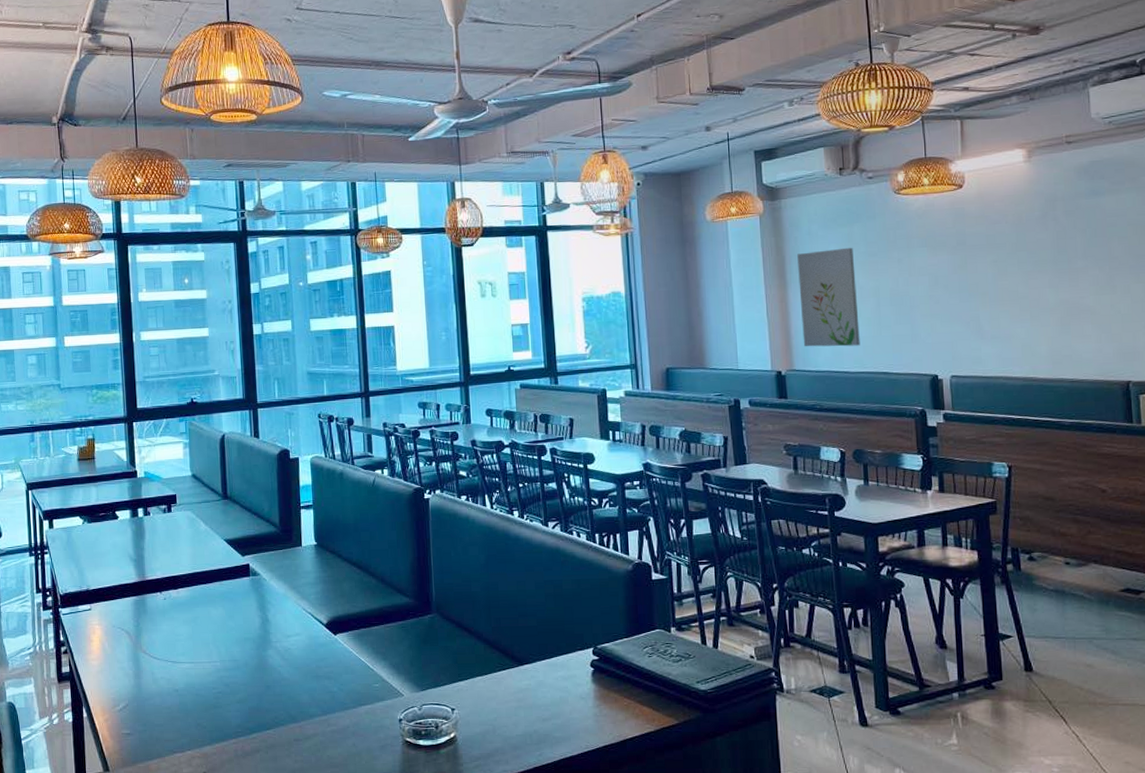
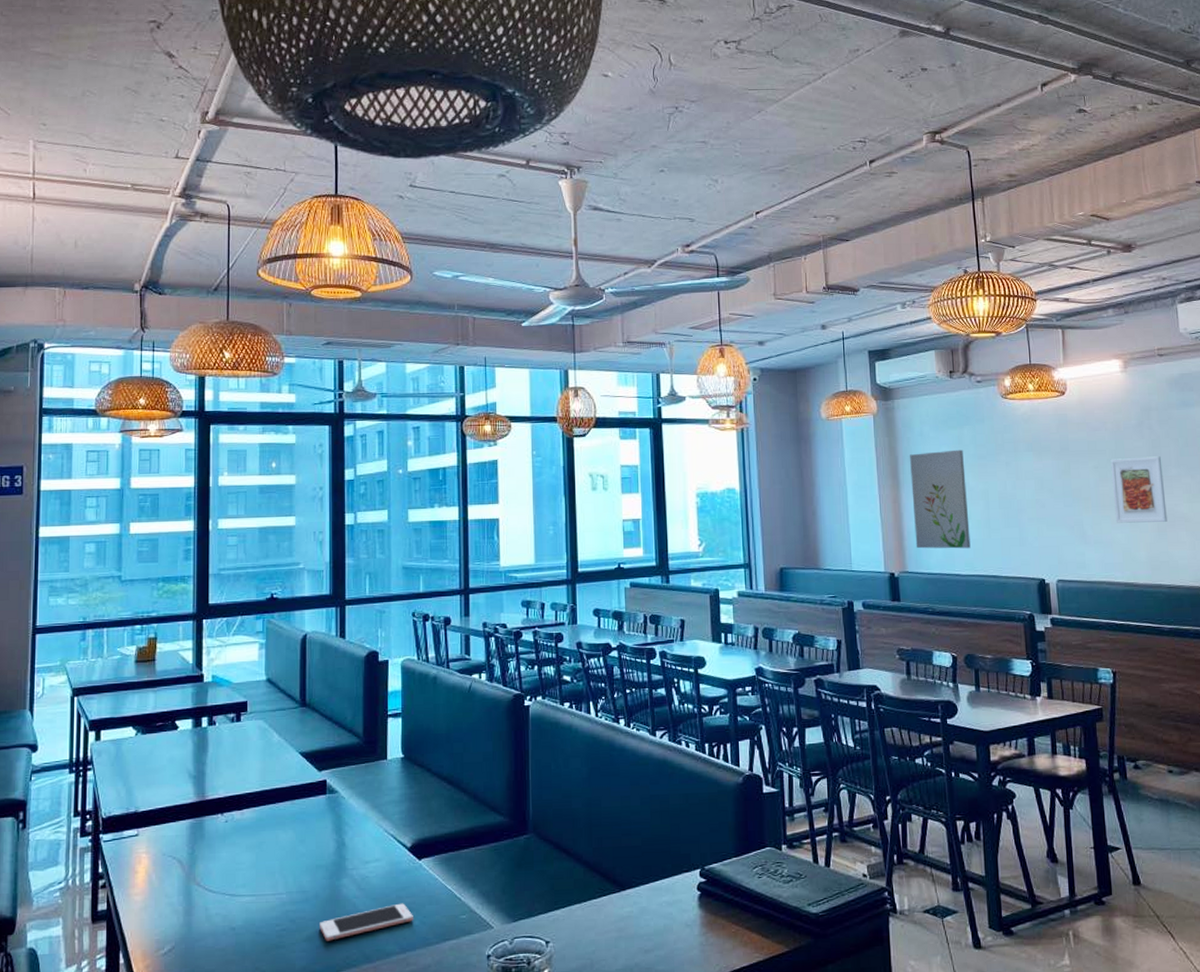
cell phone: none [250,672,332,703] -> present [320,903,413,941]
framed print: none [1010,248,1071,318] -> present [1110,456,1167,523]

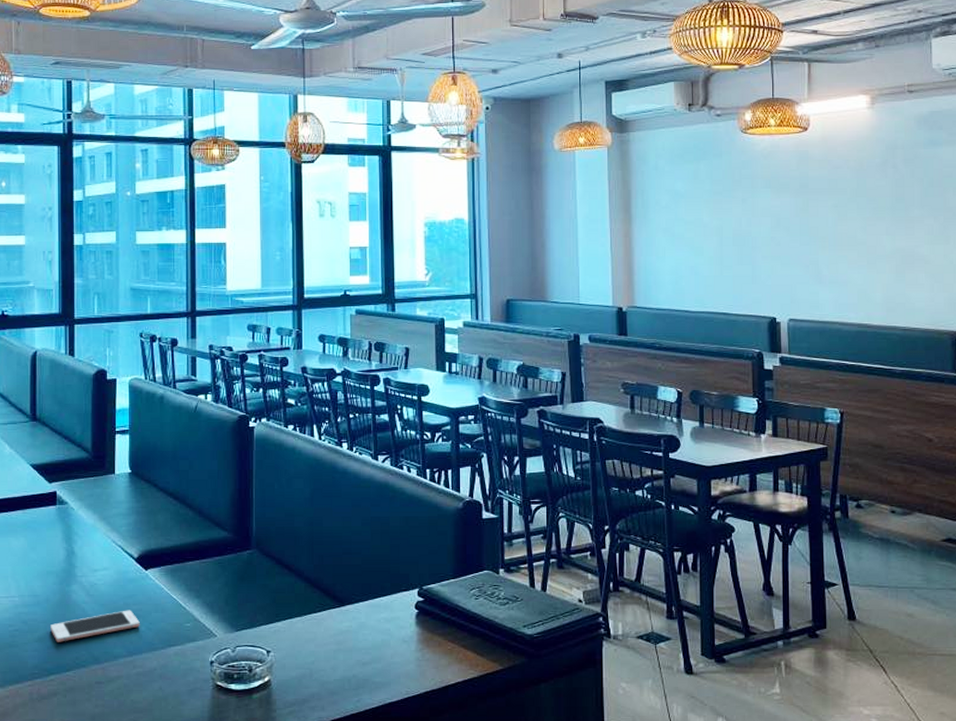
wall art: present [910,449,971,549] -> none [643,184,702,285]
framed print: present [1110,456,1167,523] -> none [851,196,906,263]

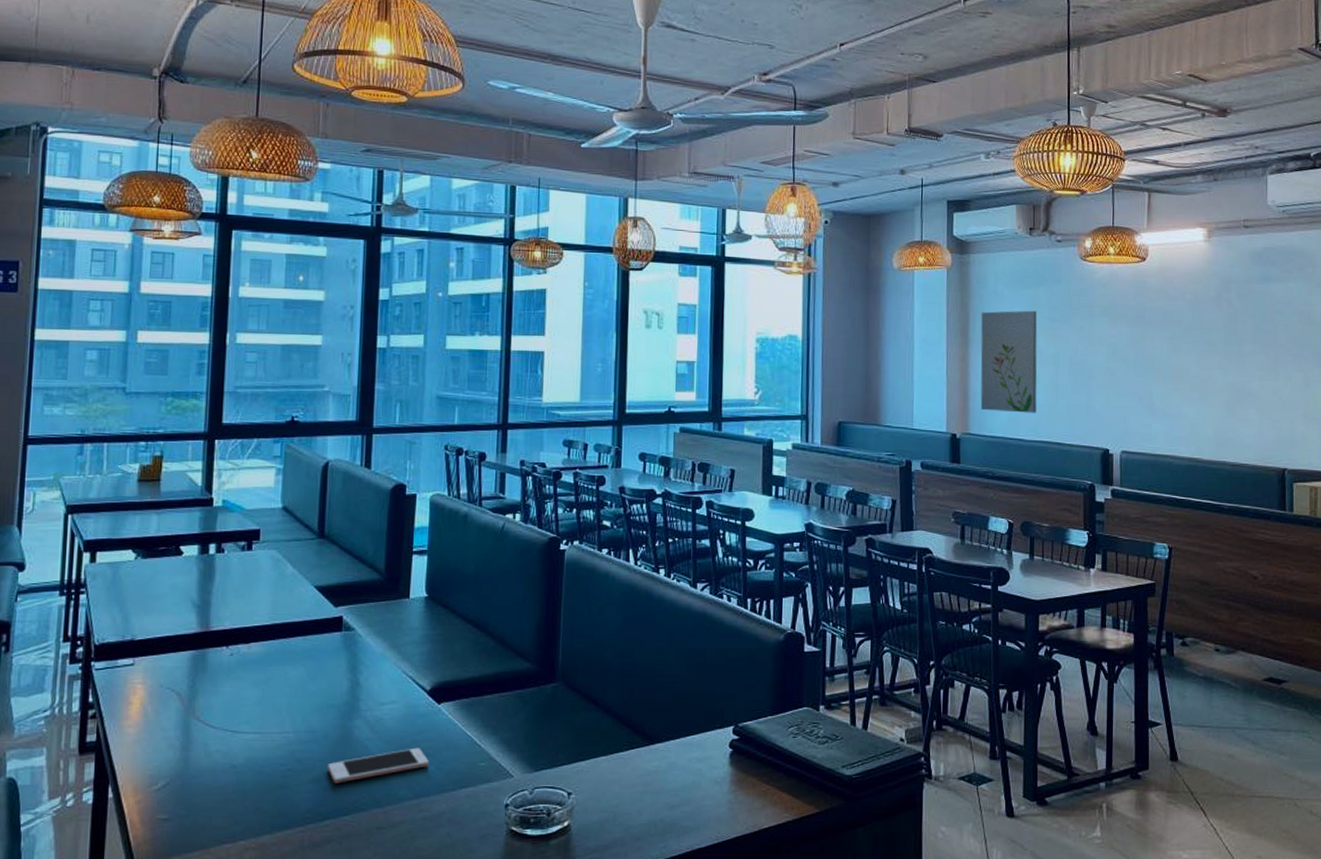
wall art: none [643,184,702,285] -> present [980,310,1037,413]

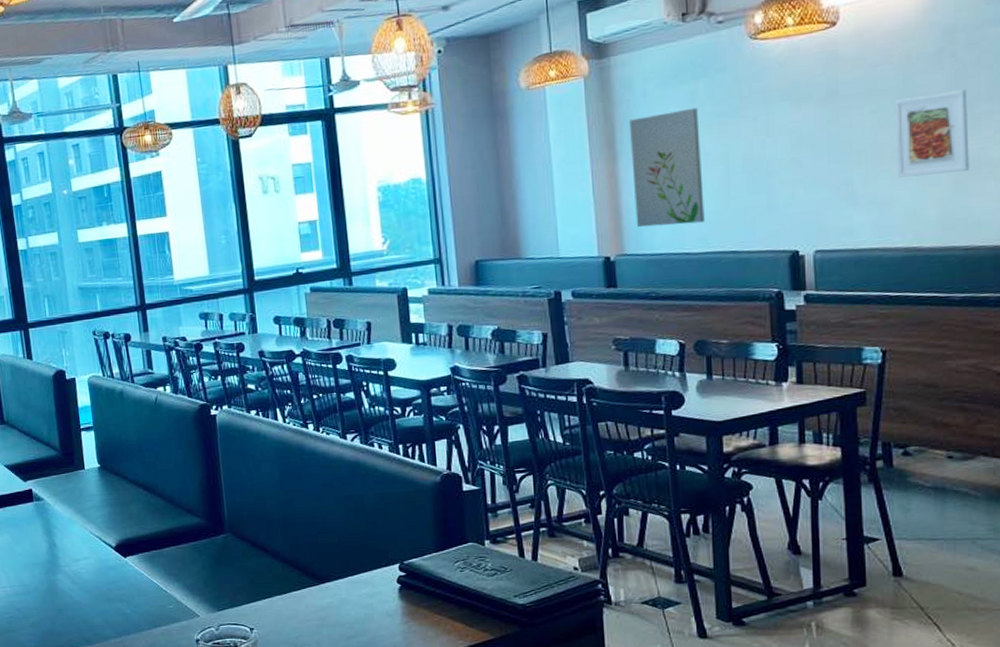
cell phone: present [328,747,429,783] -> none [42,595,125,627]
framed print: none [1185,330,1238,398] -> present [895,89,969,178]

